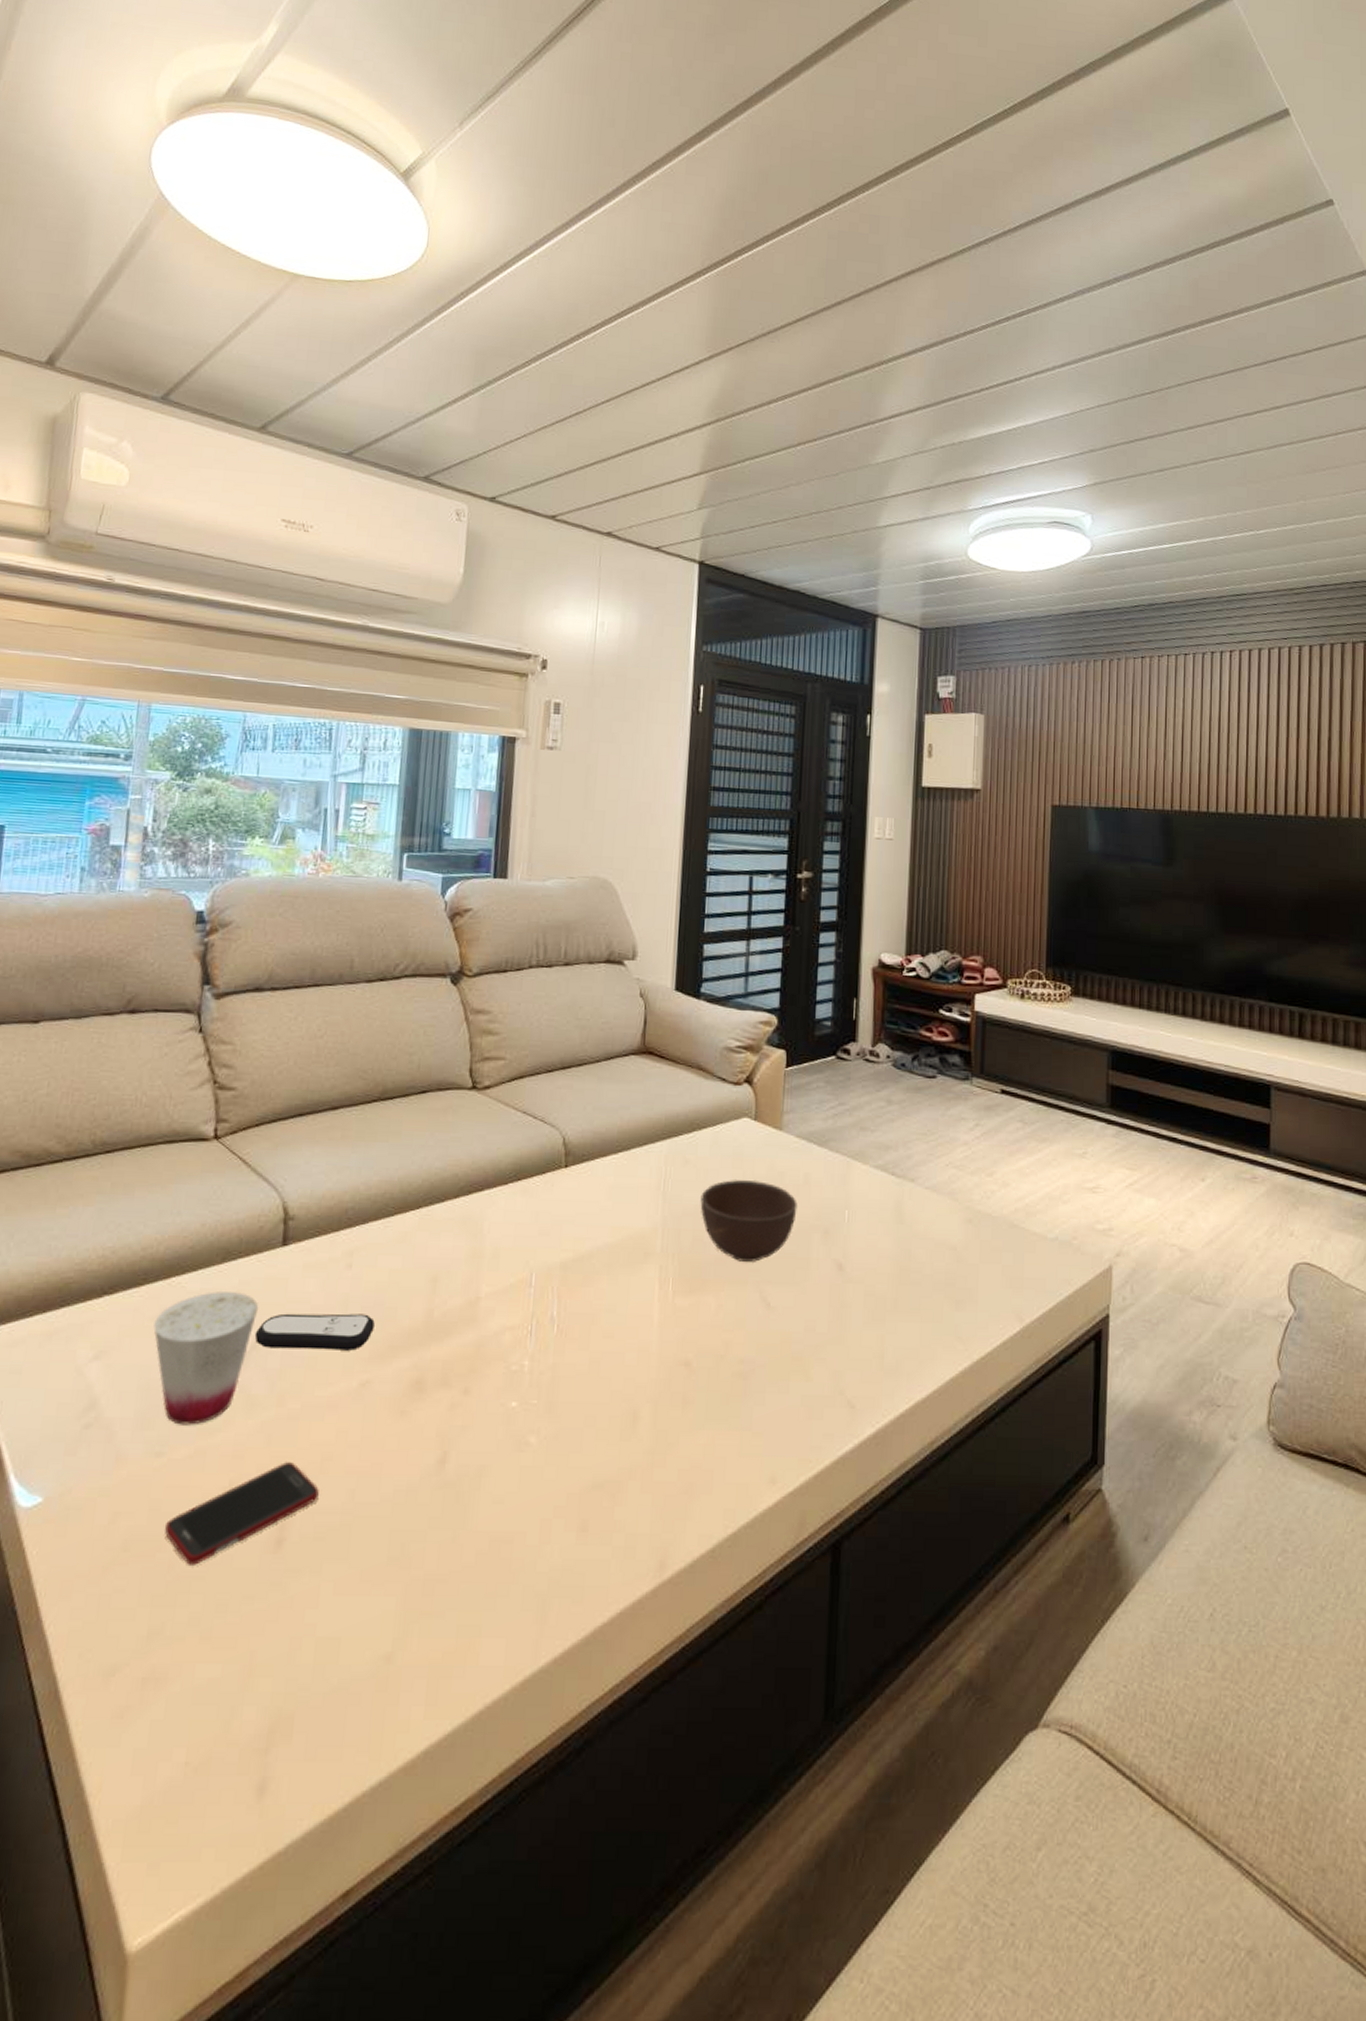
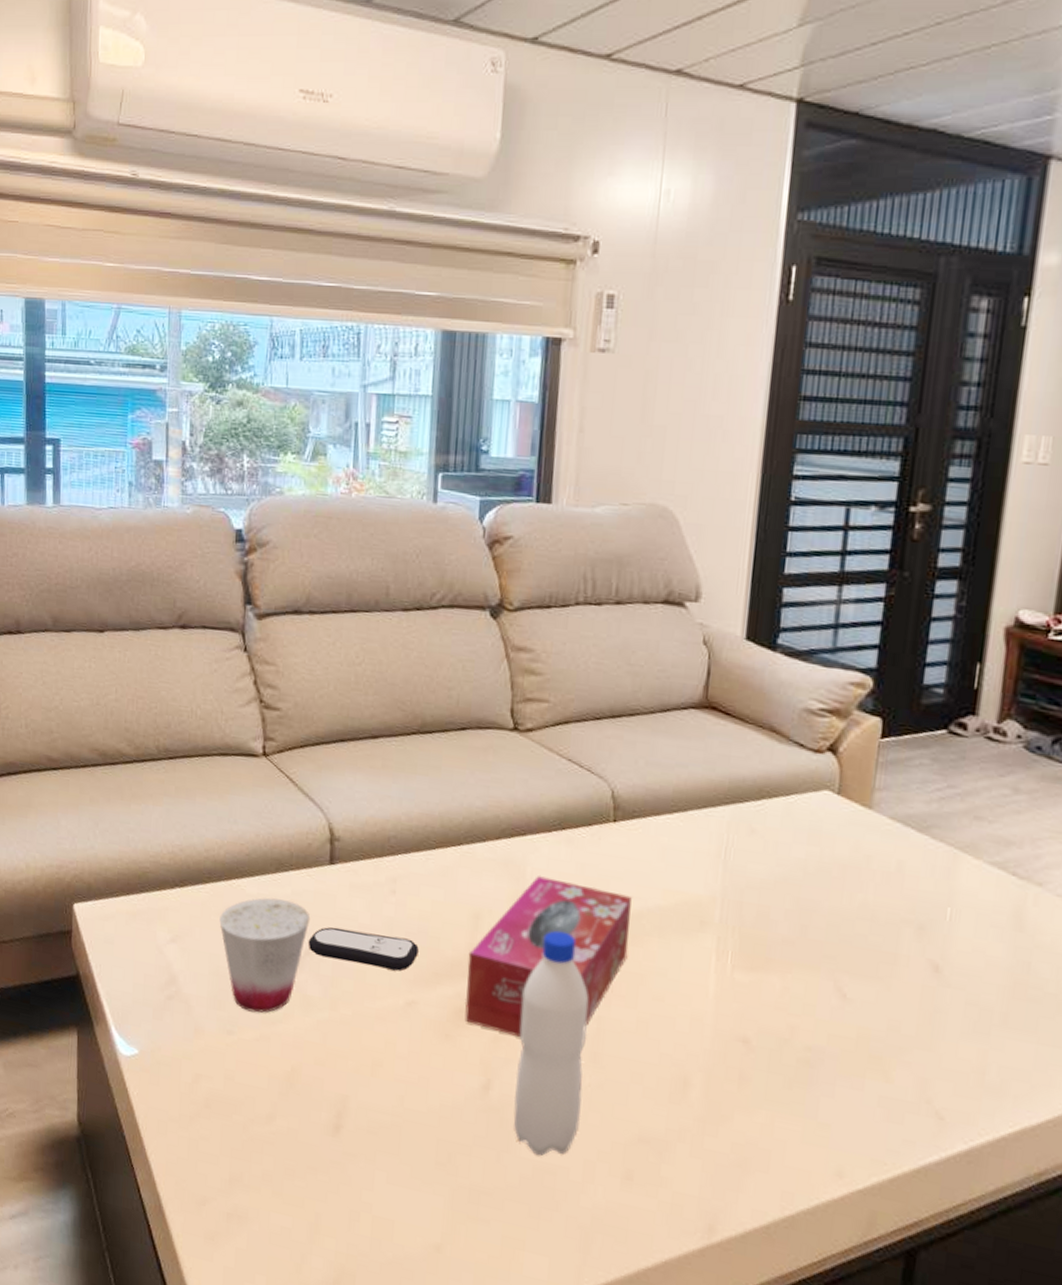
cell phone: present [165,1462,319,1565] -> none [239,1060,371,1132]
tissue box: none [421,1228,582,1399] -> present [464,875,632,1037]
water bottle: none [470,1282,544,1526] -> present [513,931,589,1156]
bowl: present [700,1179,798,1262] -> none [767,856,887,949]

